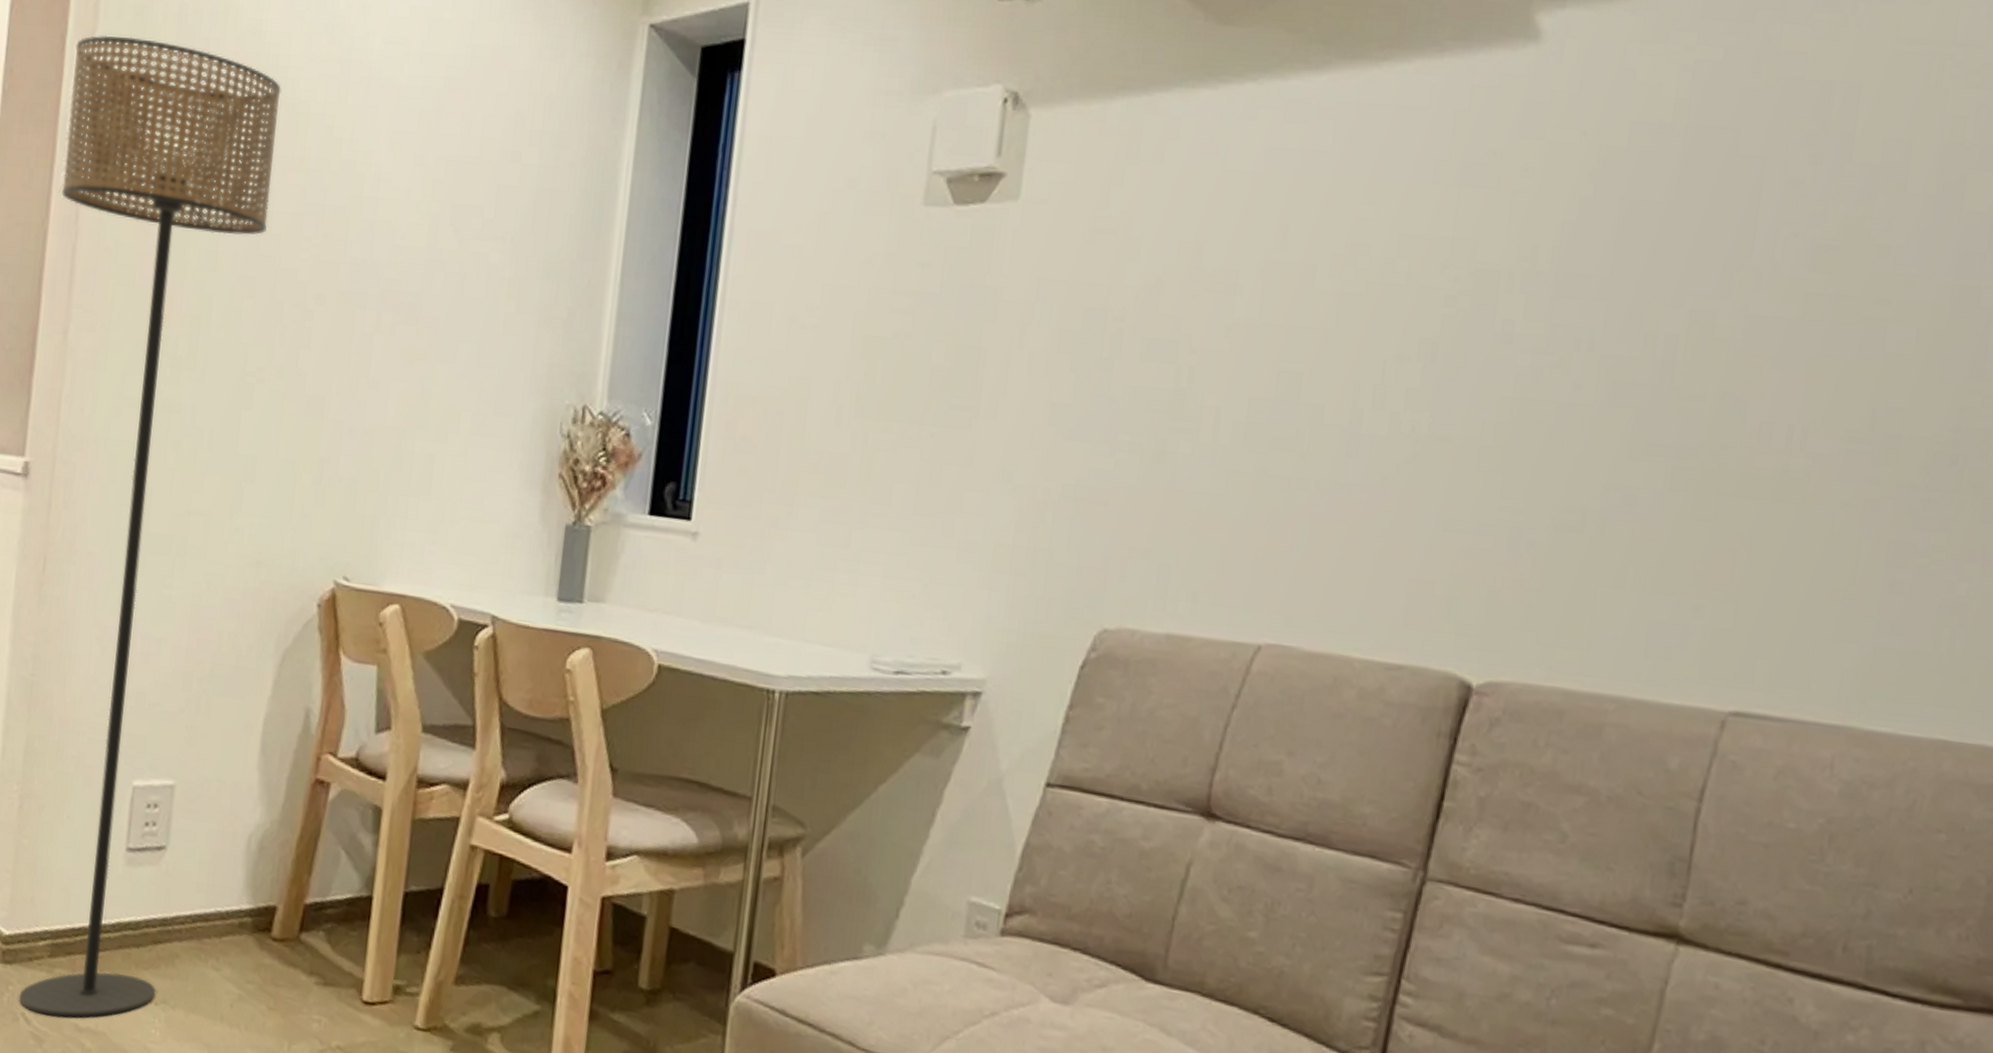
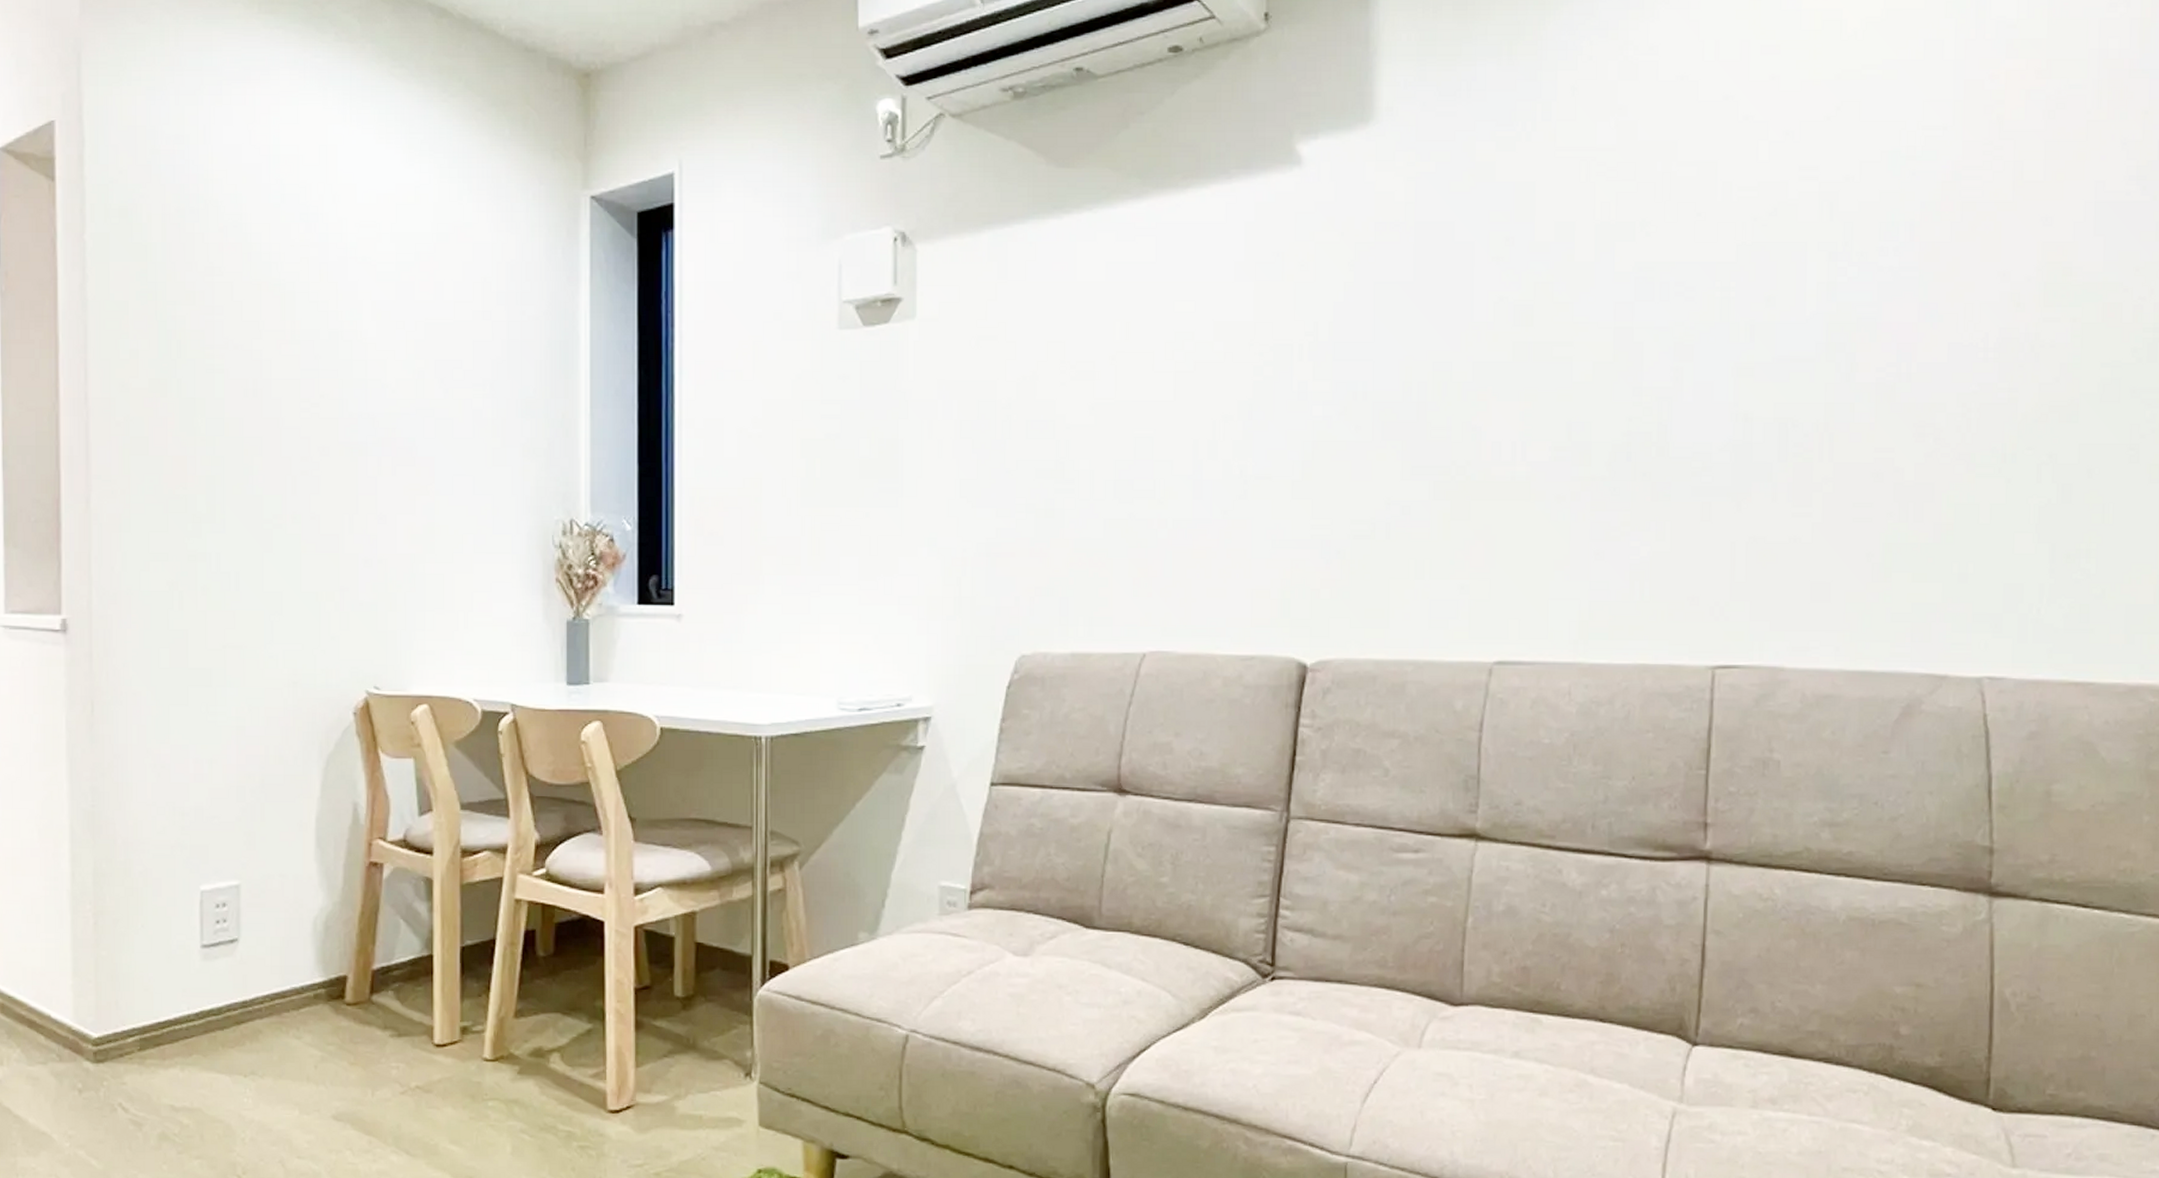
floor lamp: present [19,35,281,1018] -> none [67,236,267,1102]

